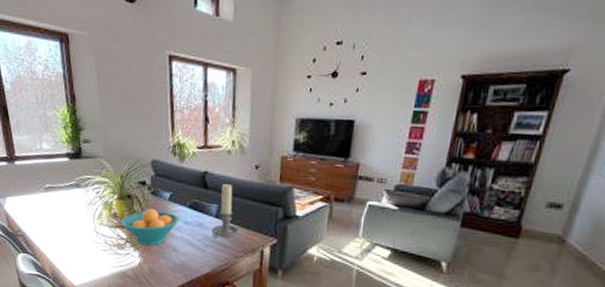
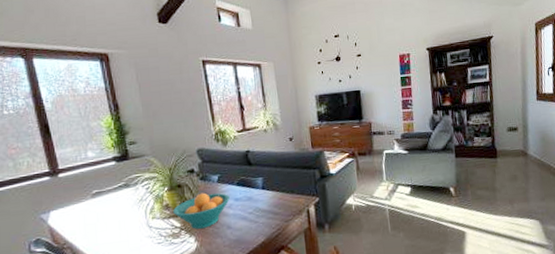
candle holder: present [211,184,240,239] -> none [260,158,286,209]

